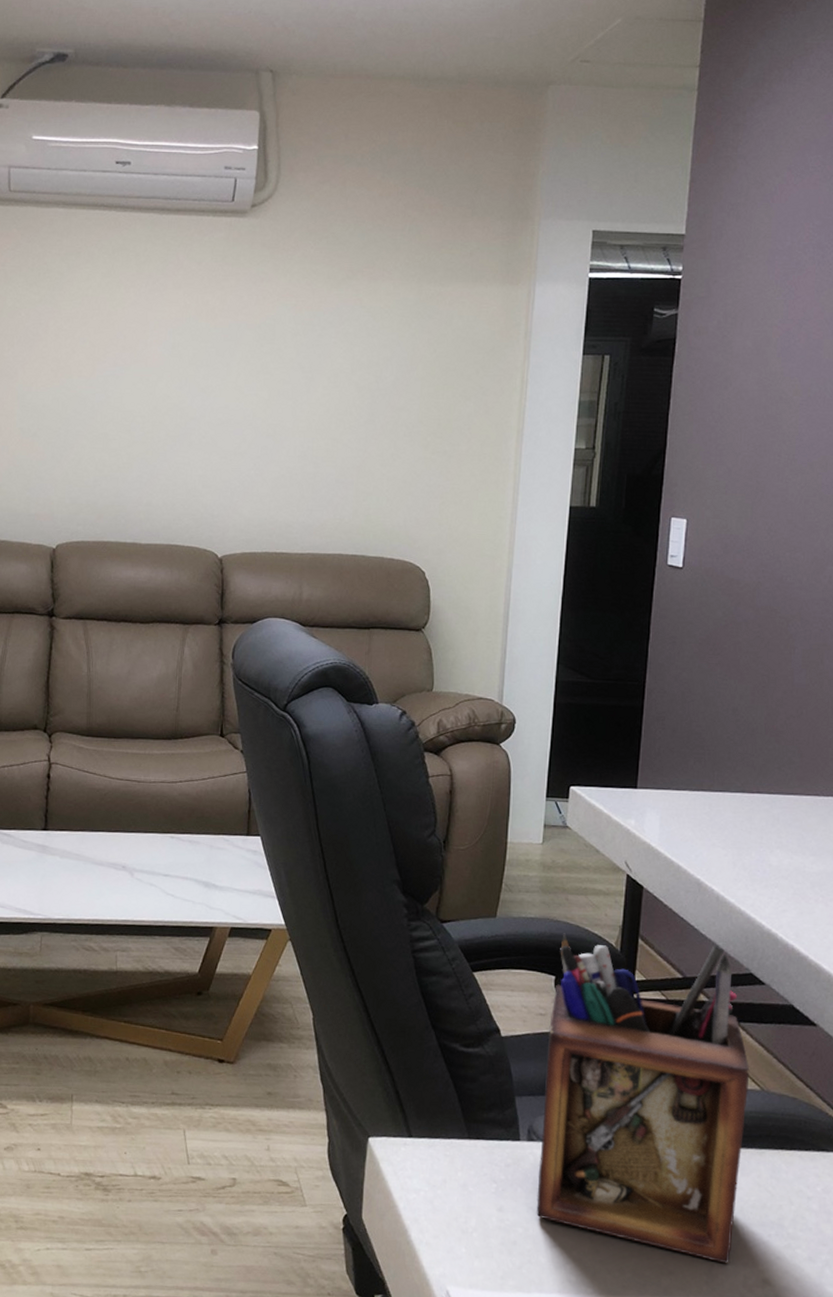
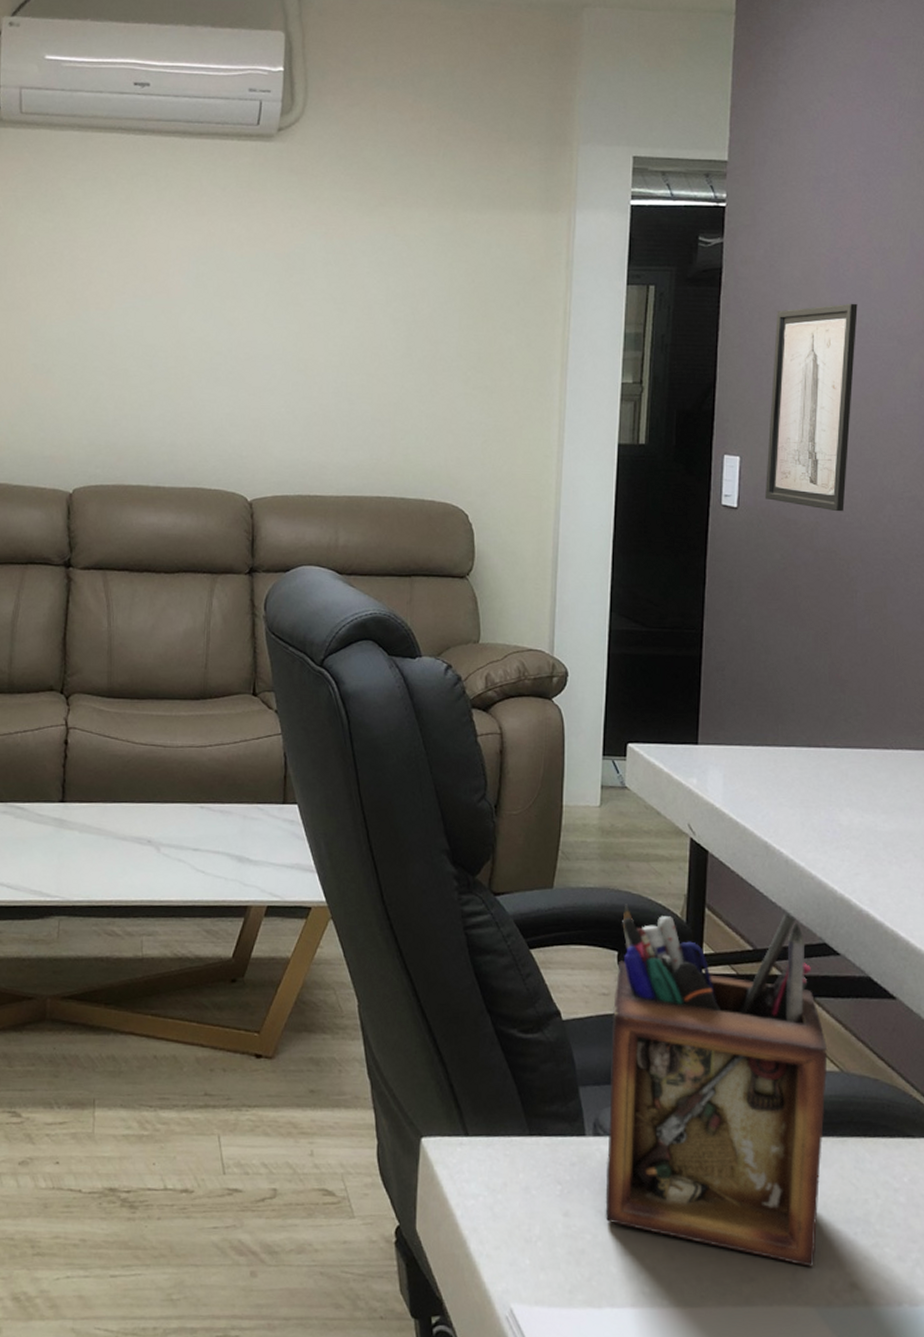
wall art: none [710,372,807,573] -> present [765,303,858,512]

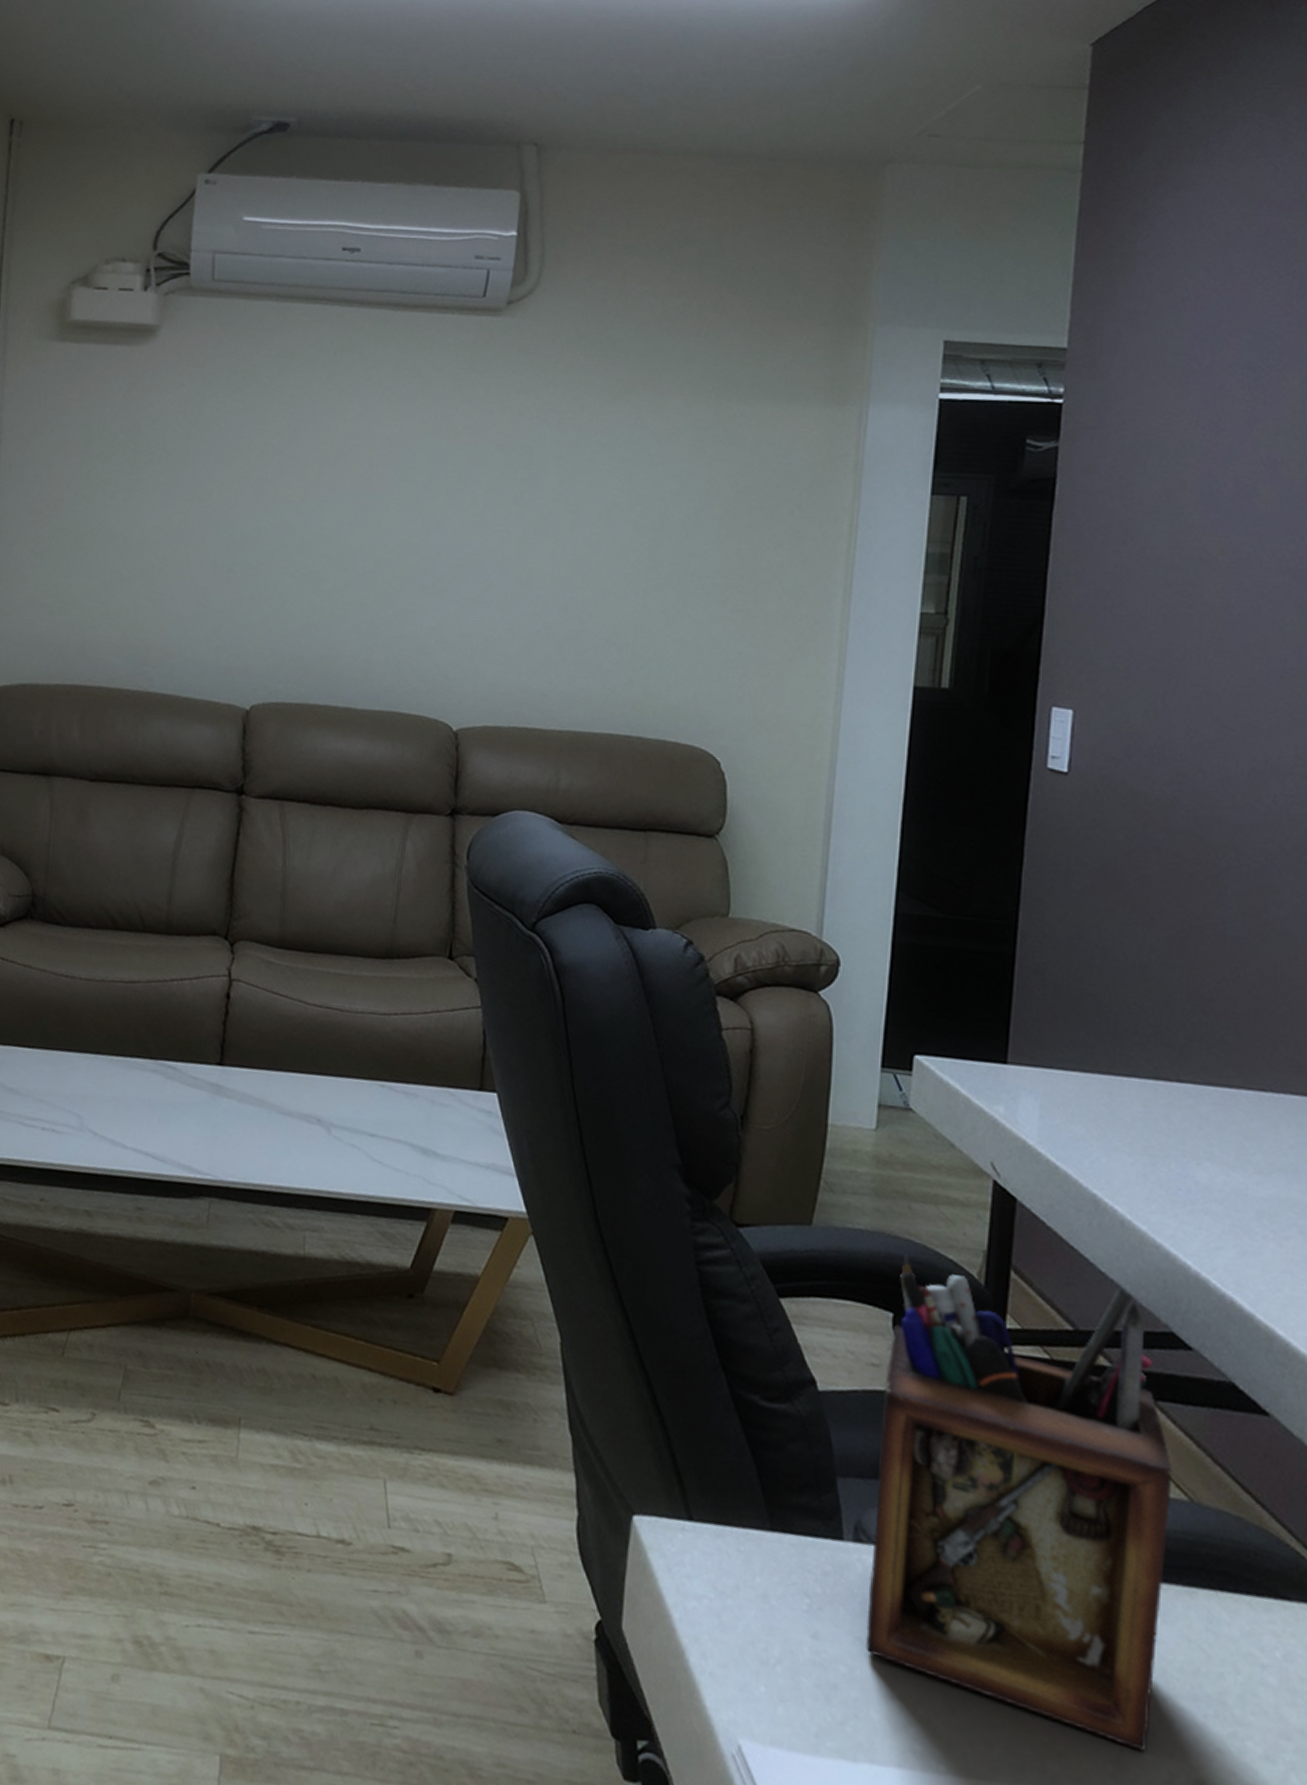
wall art: present [765,303,858,512] -> none [1106,526,1237,787]

